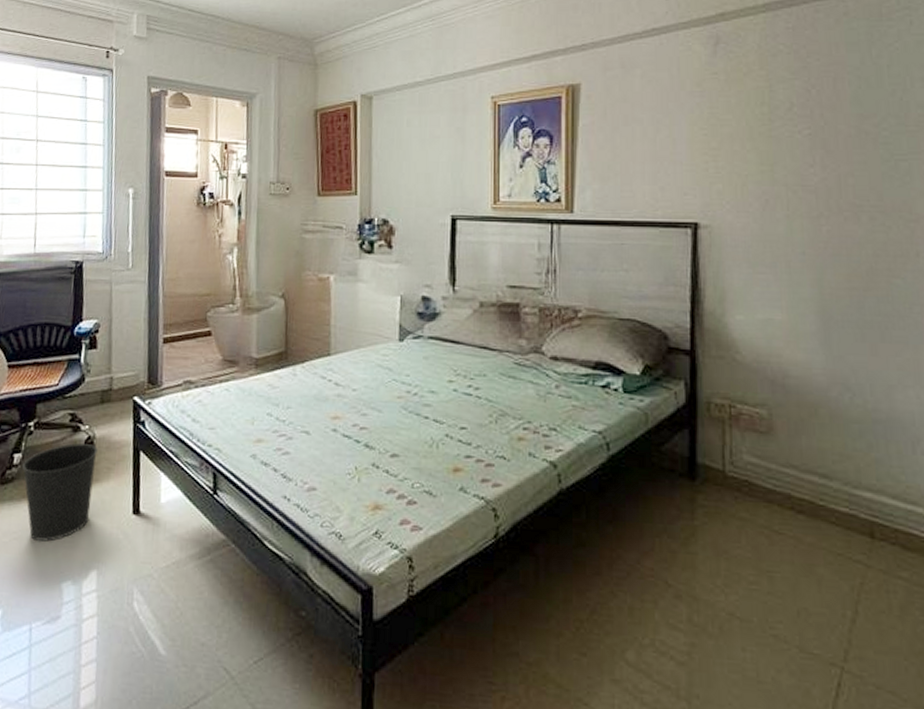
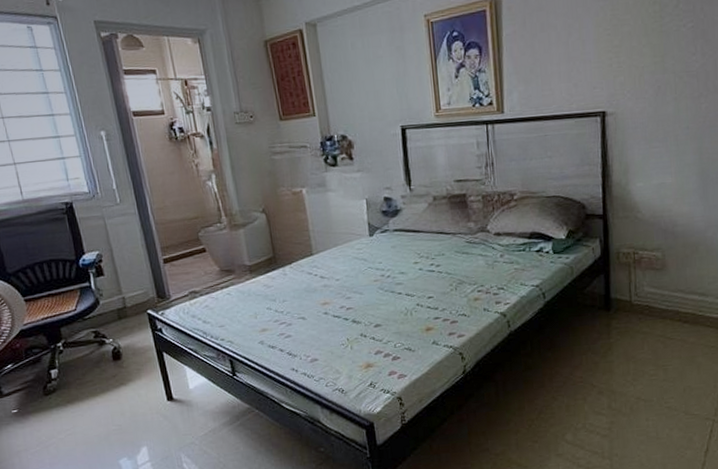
wastebasket: present [21,443,98,542] -> none [60,353,131,433]

